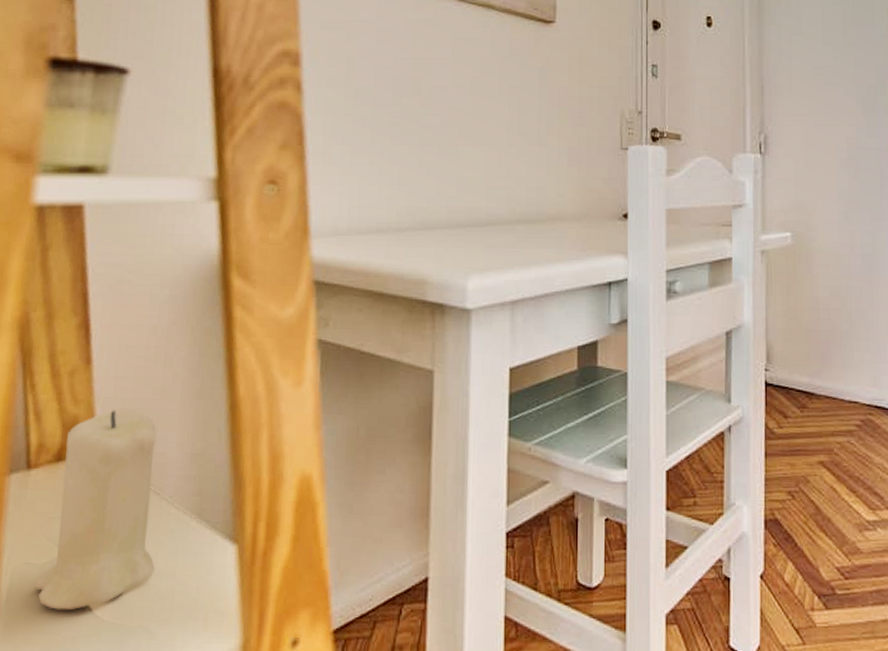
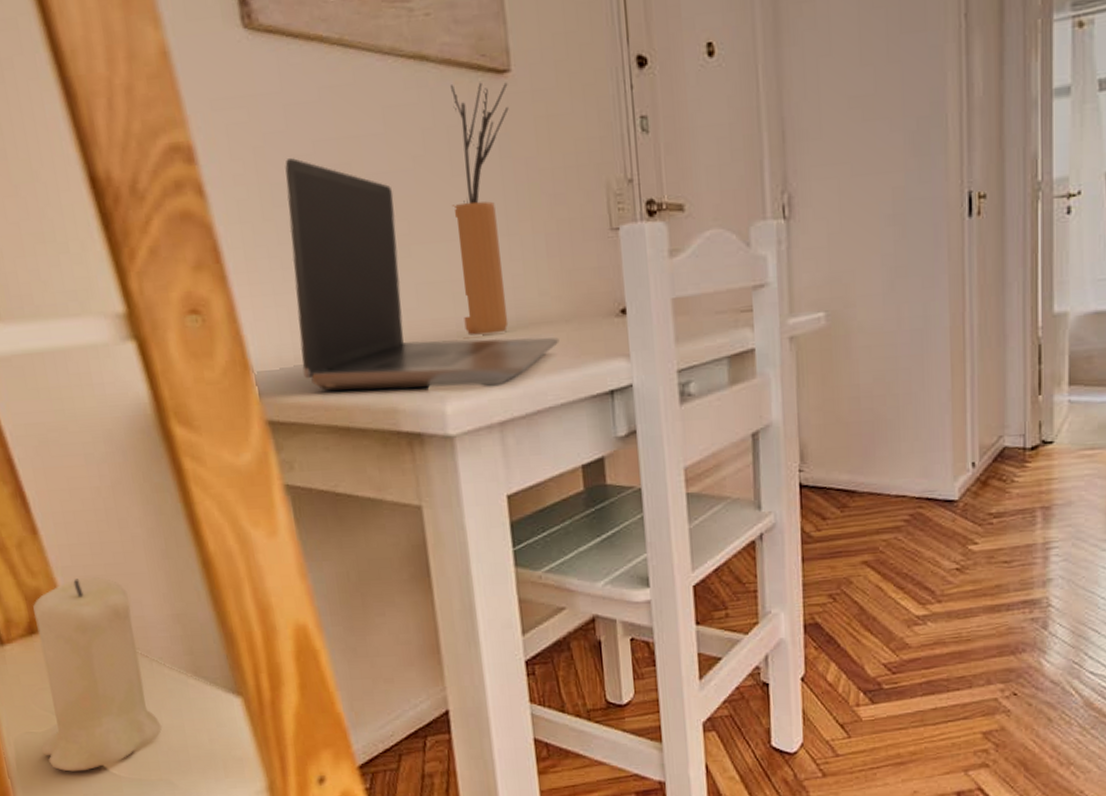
laptop computer: none [352,70,570,267] -> present [285,158,559,391]
vase: none [493,28,552,224] -> present [451,82,509,336]

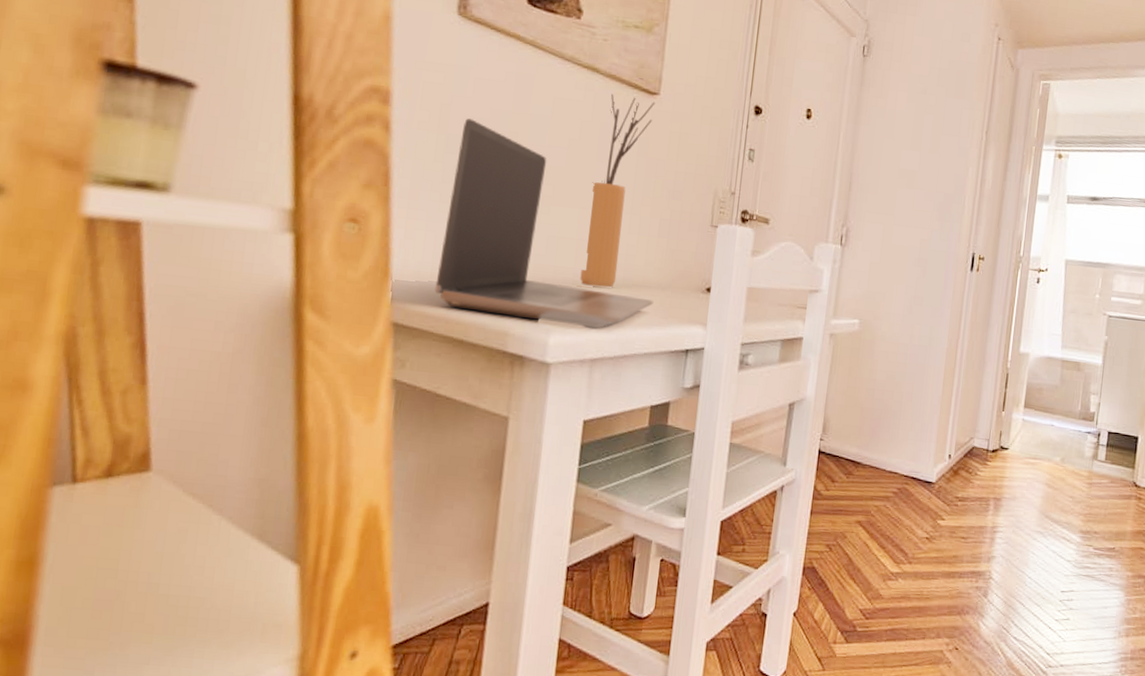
candle: present [33,577,163,772] -> none [80,431,217,618]

